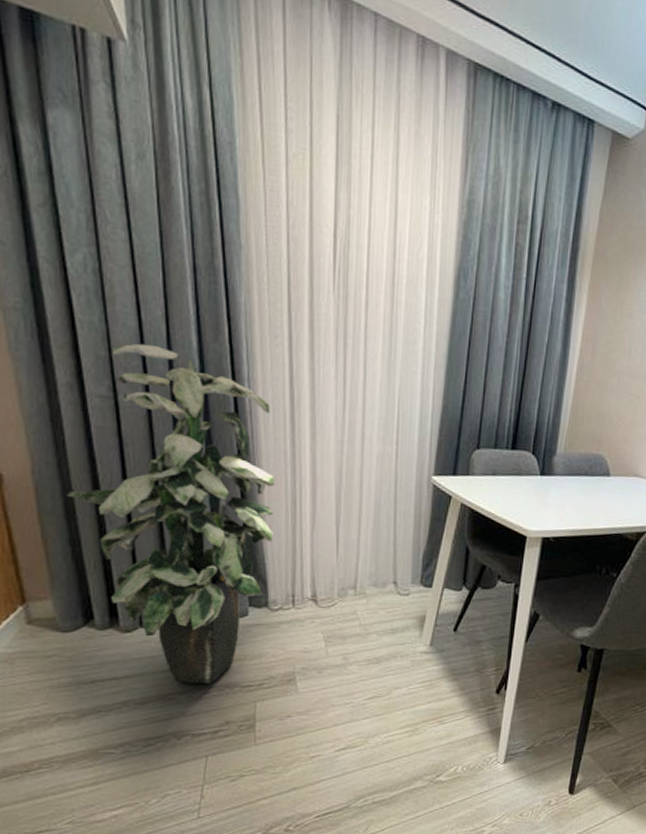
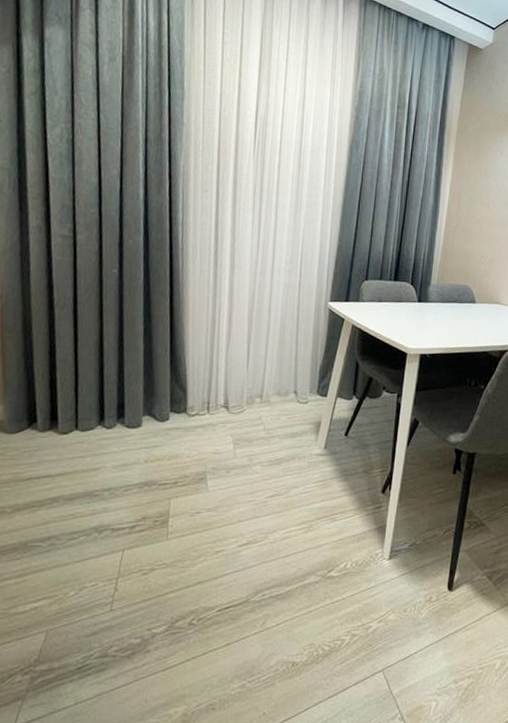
indoor plant: present [67,343,275,685] -> none [27,195,199,482]

